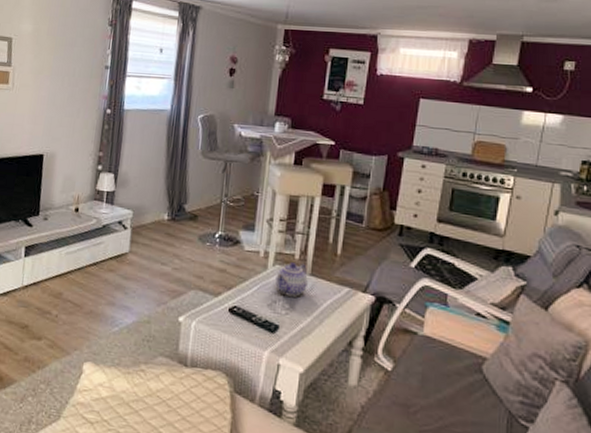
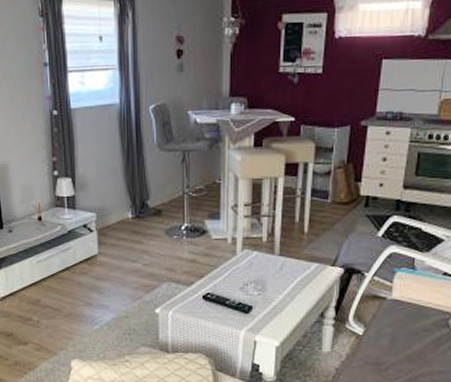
teapot: present [275,262,308,297] -> none [245,245,277,278]

